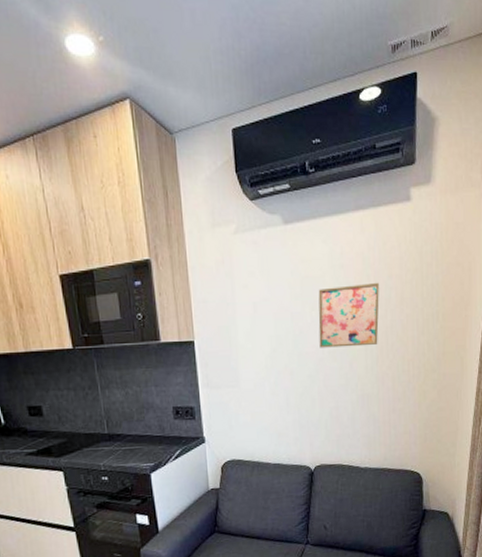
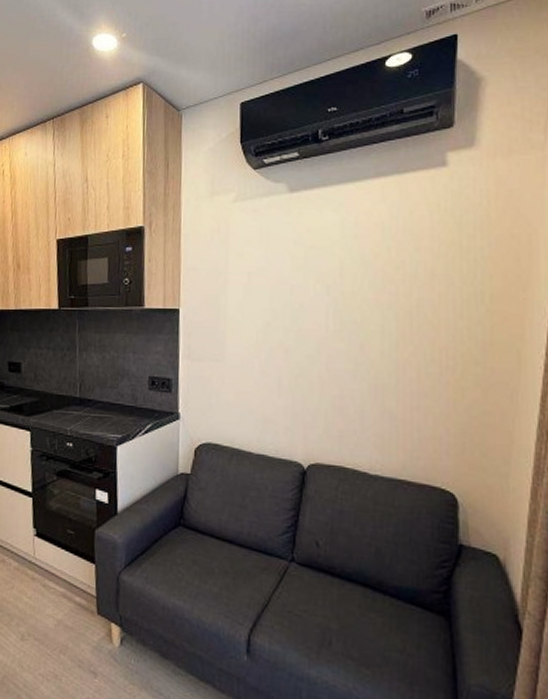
wall art: present [318,282,379,348] -> none [323,255,402,327]

